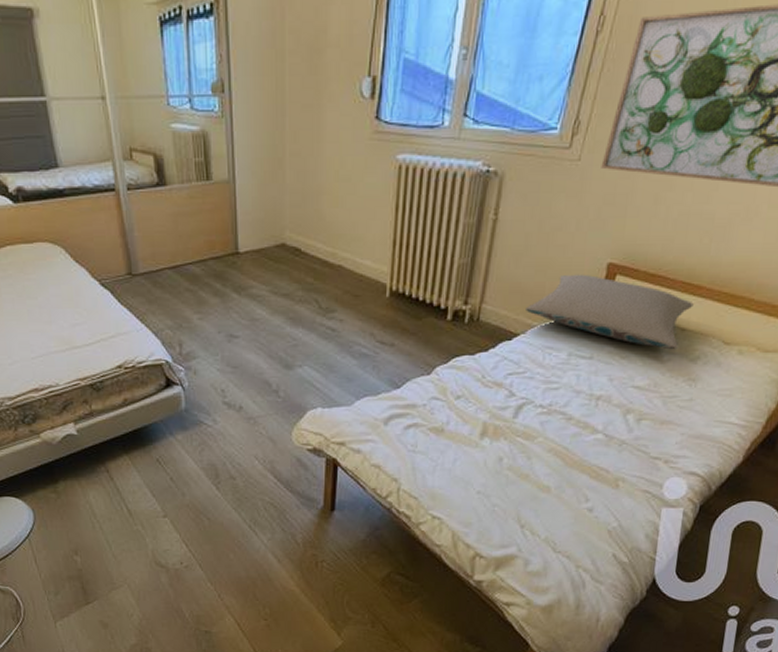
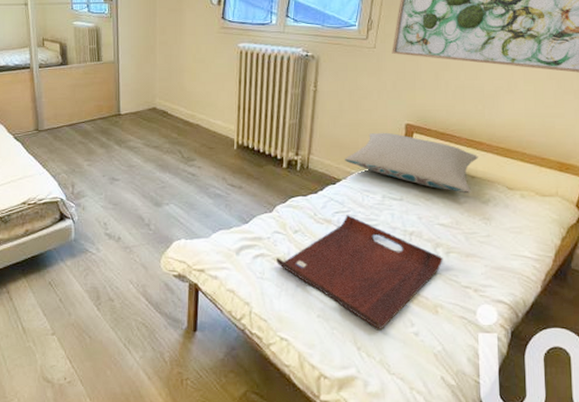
serving tray: none [431,377,633,506] -> present [275,215,443,329]

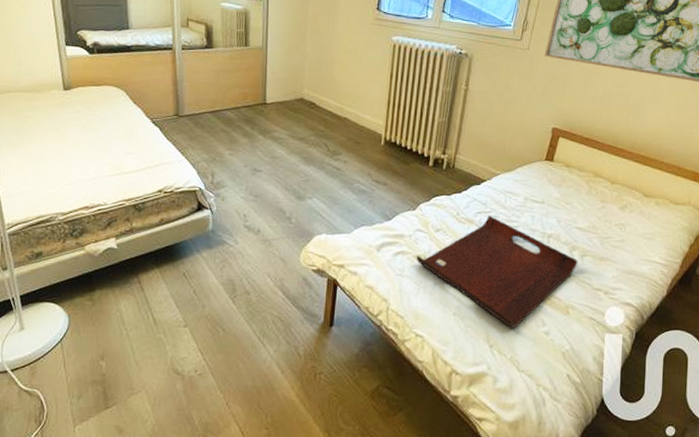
pillow: present [345,132,478,194] -> none [491,135,619,199]

